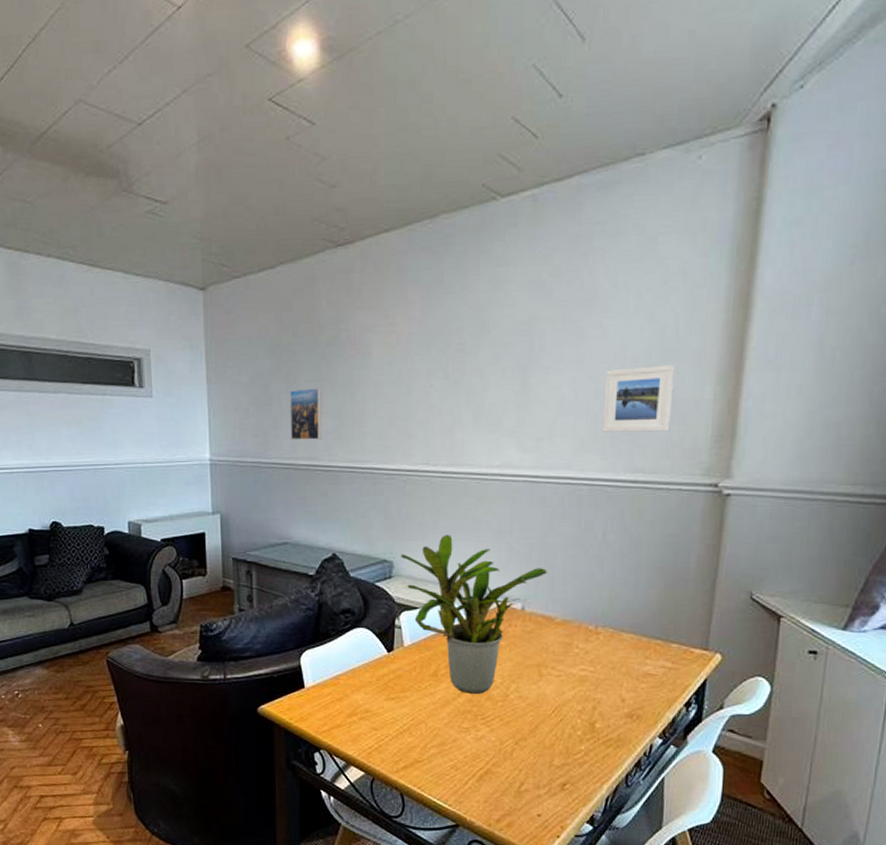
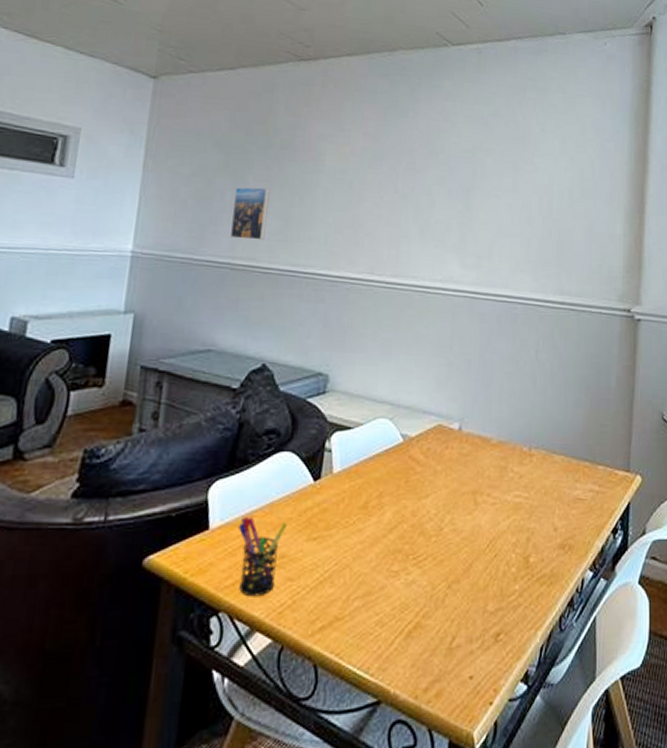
pen holder: none [327,679,369,741] -> present [237,517,288,597]
potted plant: present [400,535,547,694] -> none [337,347,484,528]
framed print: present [602,365,675,432] -> none [534,200,593,259]

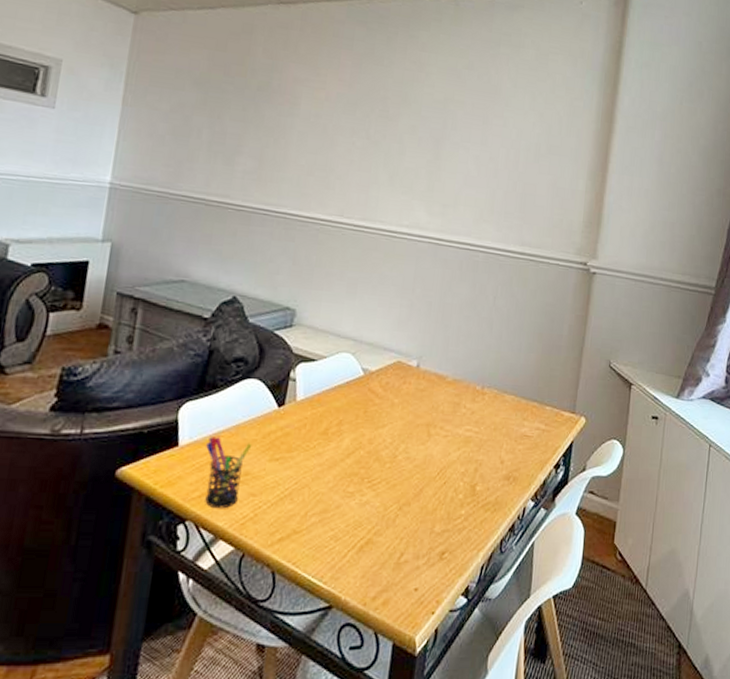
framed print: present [231,187,270,241] -> none [206,126,246,179]

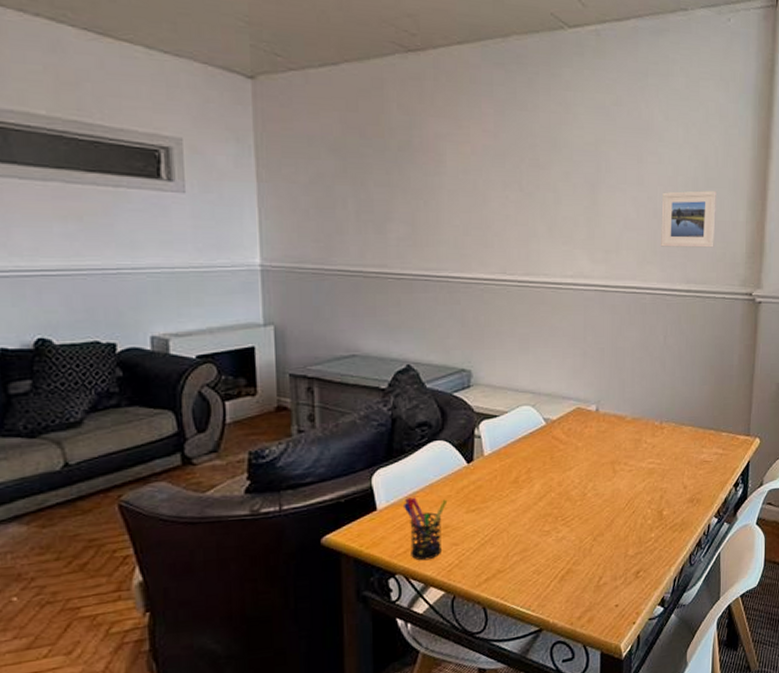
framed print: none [498,154,558,213] -> present [661,190,716,248]

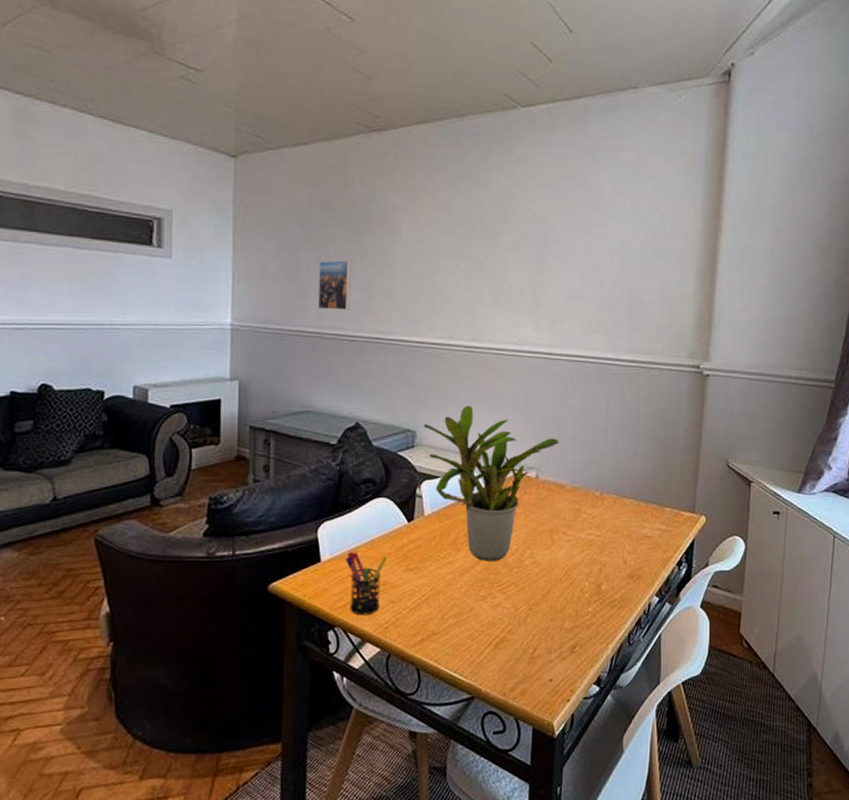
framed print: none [358,193,393,247] -> present [318,260,351,311]
potted plant: none [479,342,618,497] -> present [423,406,559,561]
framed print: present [661,190,716,248] -> none [606,262,664,319]

